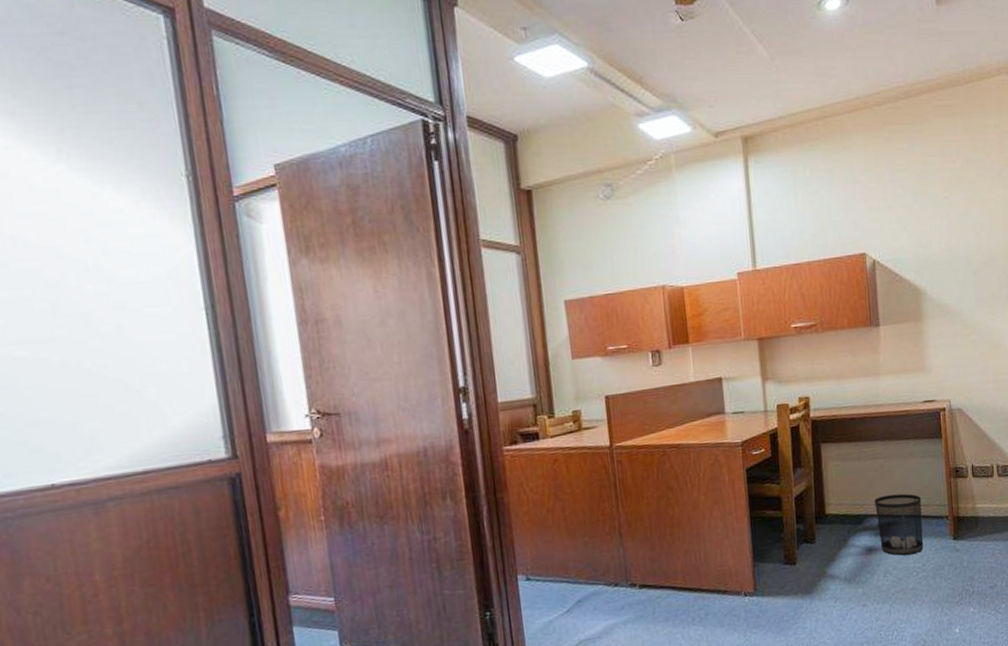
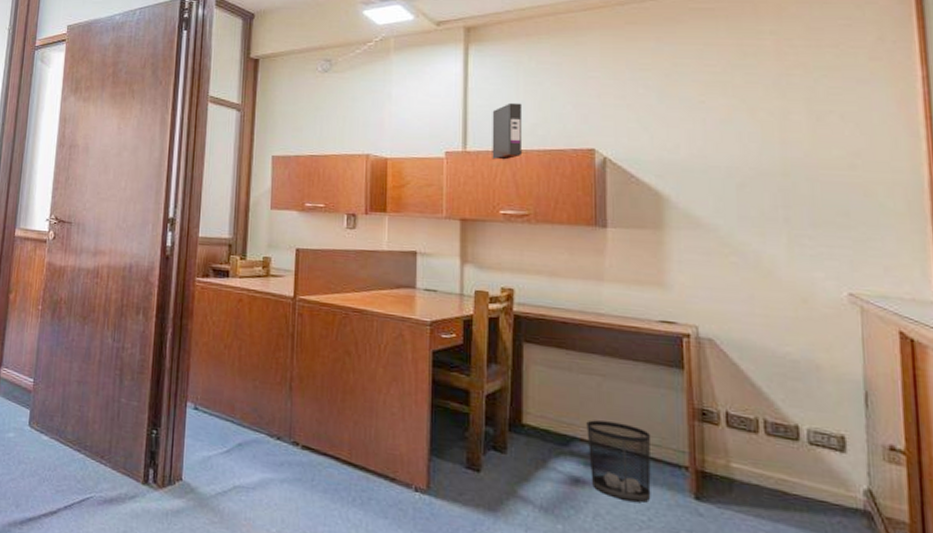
binder: none [776,214,805,275] -> present [492,102,523,160]

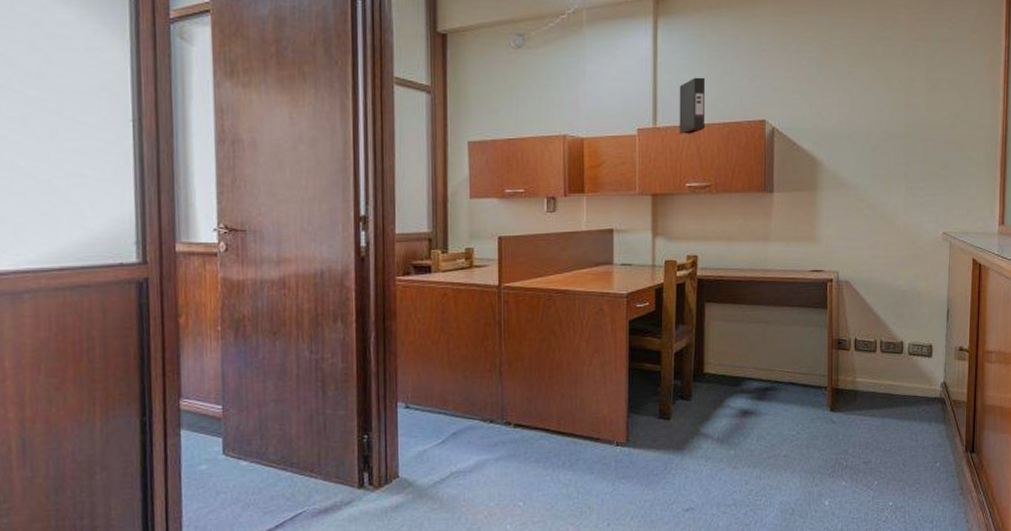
waste bin: present [586,420,651,502] -> none [754,360,802,422]

